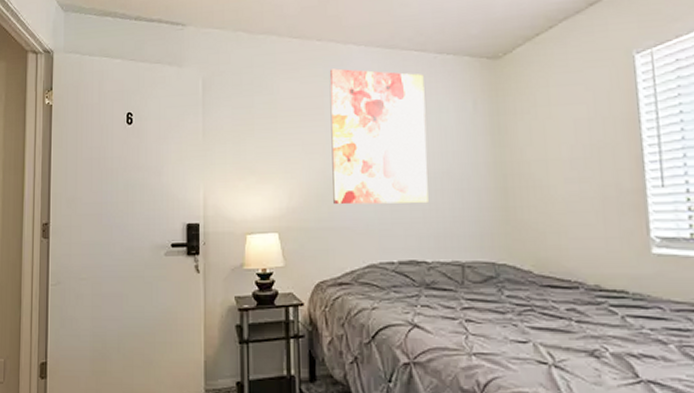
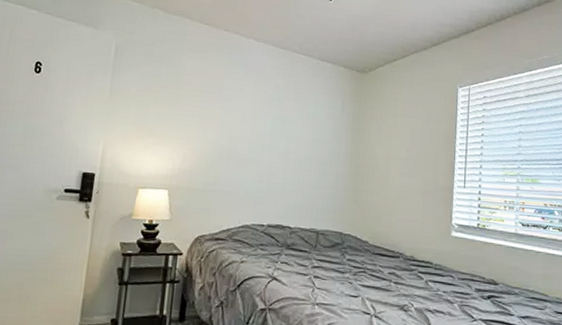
wall art: present [329,68,428,205] -> none [220,56,307,180]

